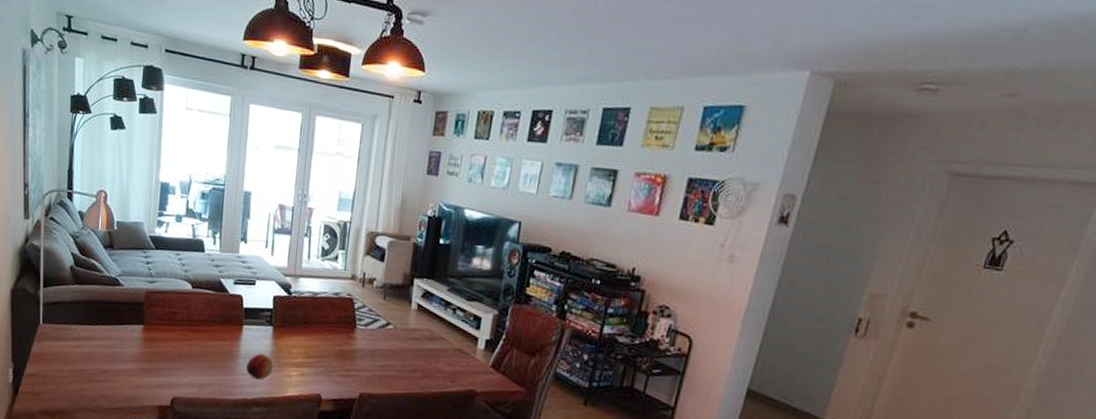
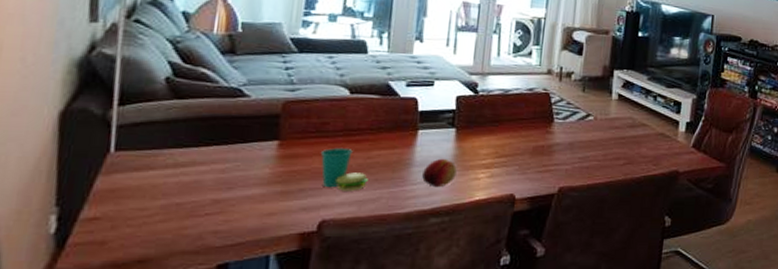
cup: none [172,335,206,375] -> present [321,147,368,191]

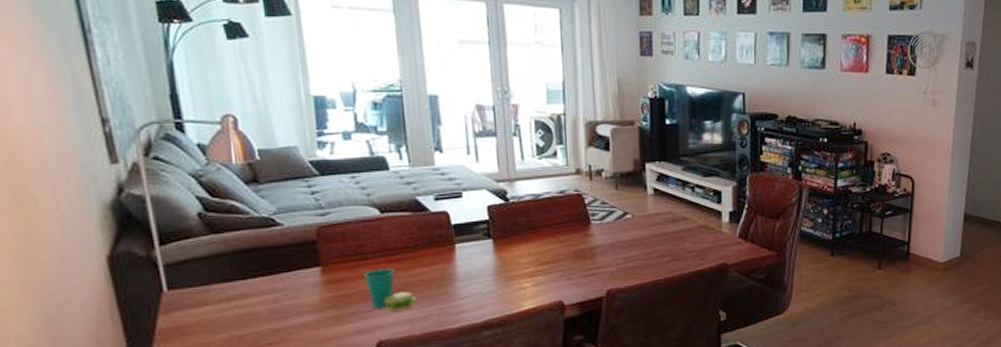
fruit: present [421,158,457,188] -> none [466,270,501,301]

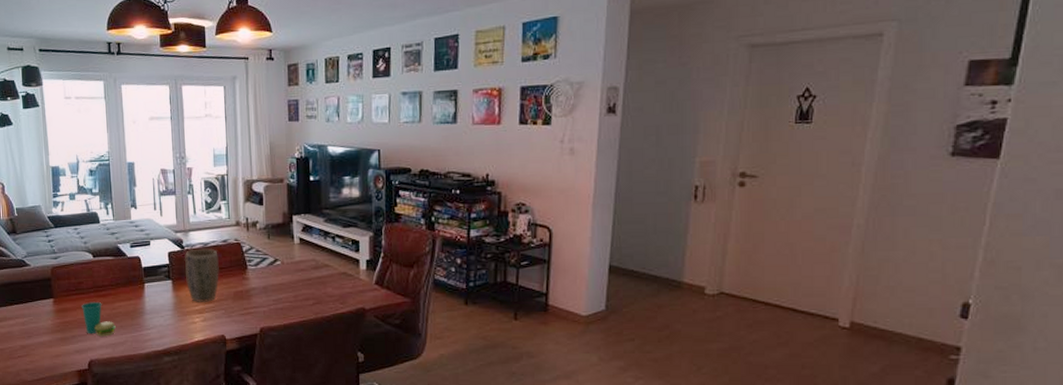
plant pot: none [509,200,555,265] -> present [184,248,219,303]

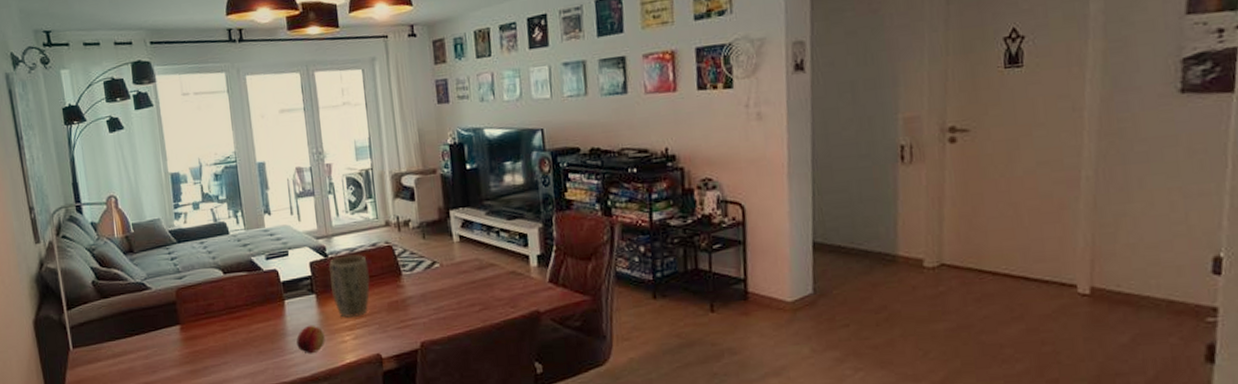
cup: present [82,301,116,337] -> none [213,325,254,366]
fruit: none [152,306,178,331] -> present [296,325,325,354]

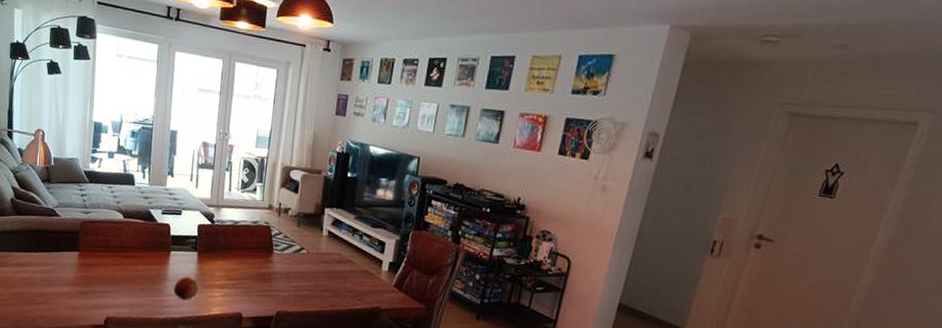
plant pot: present [328,254,370,319] -> none [211,225,247,279]

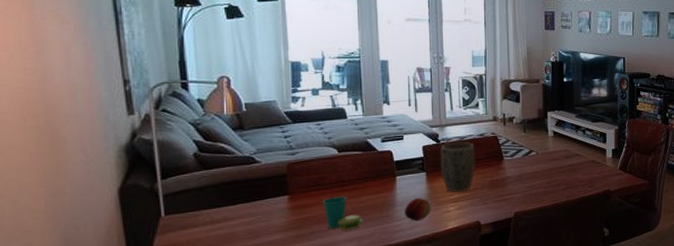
cup: none [106,261,137,297] -> present [323,196,362,231]
plant pot: none [211,225,247,279] -> present [439,141,475,193]

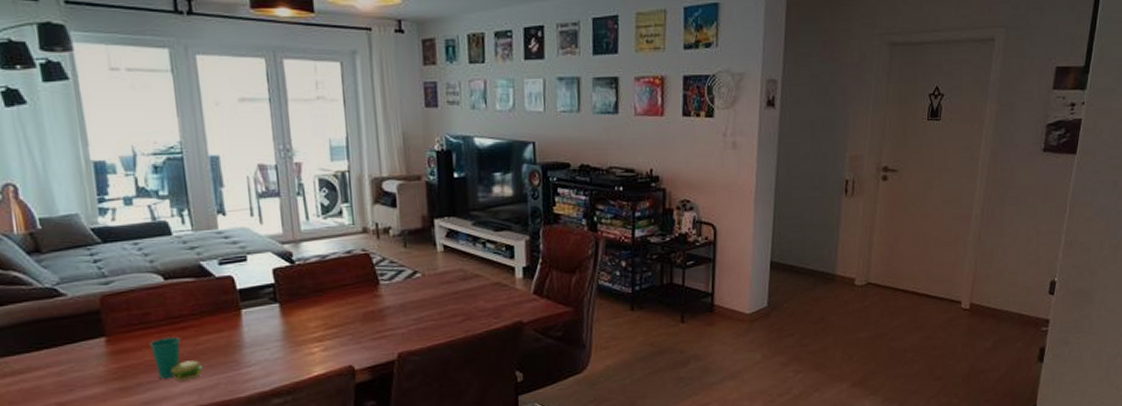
fruit: present [403,197,431,221] -> none [254,336,290,367]
plant pot: present [439,141,475,193] -> none [295,261,343,330]

